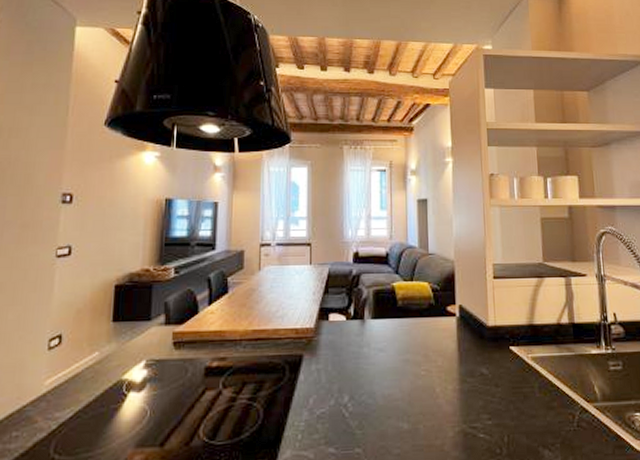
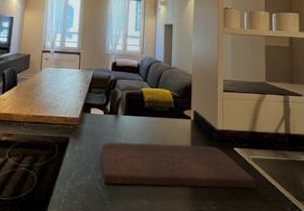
cutting board: none [346,348,538,409] -> present [101,142,256,189]

